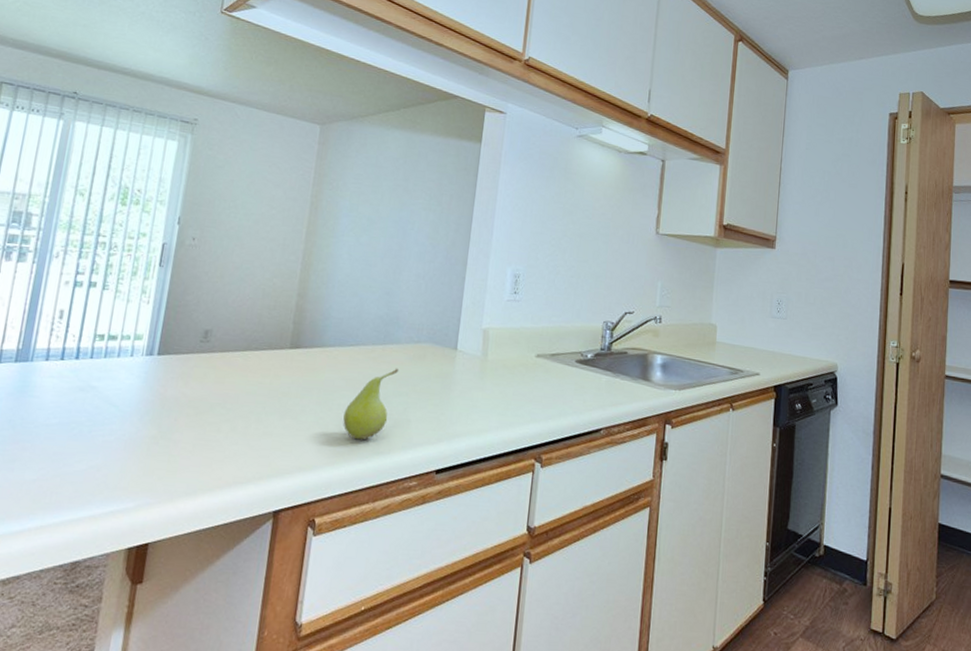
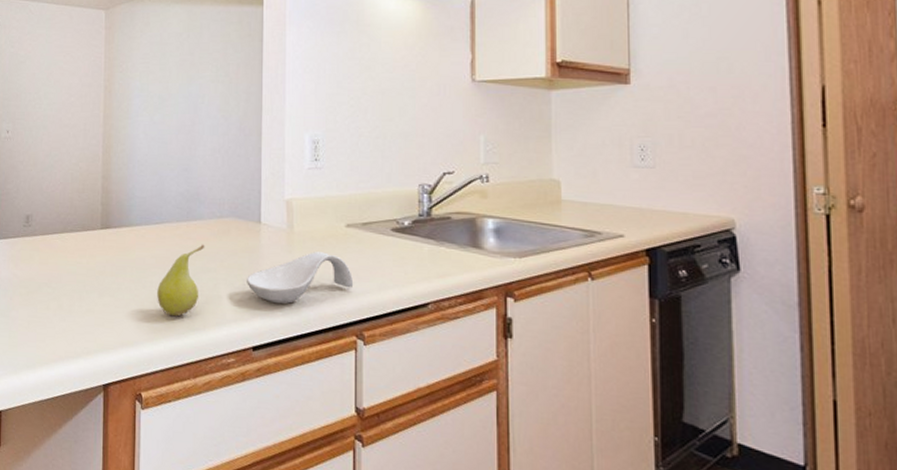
spoon rest: none [437,379,538,429] -> present [247,252,354,304]

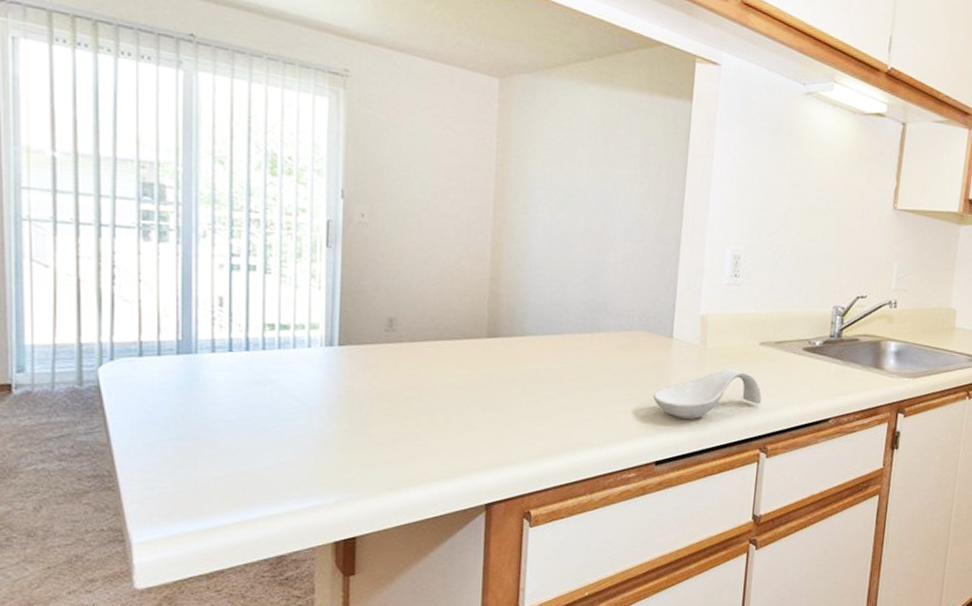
fruit: present [157,244,205,317] -> none [552,358,610,433]

